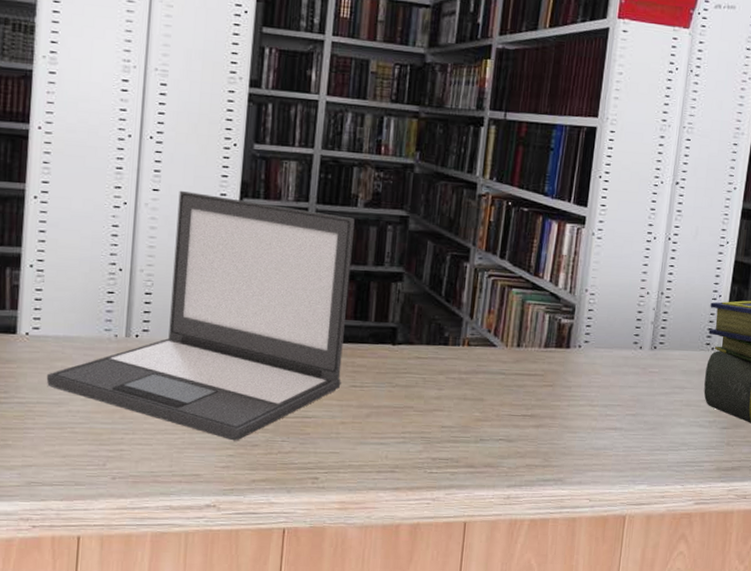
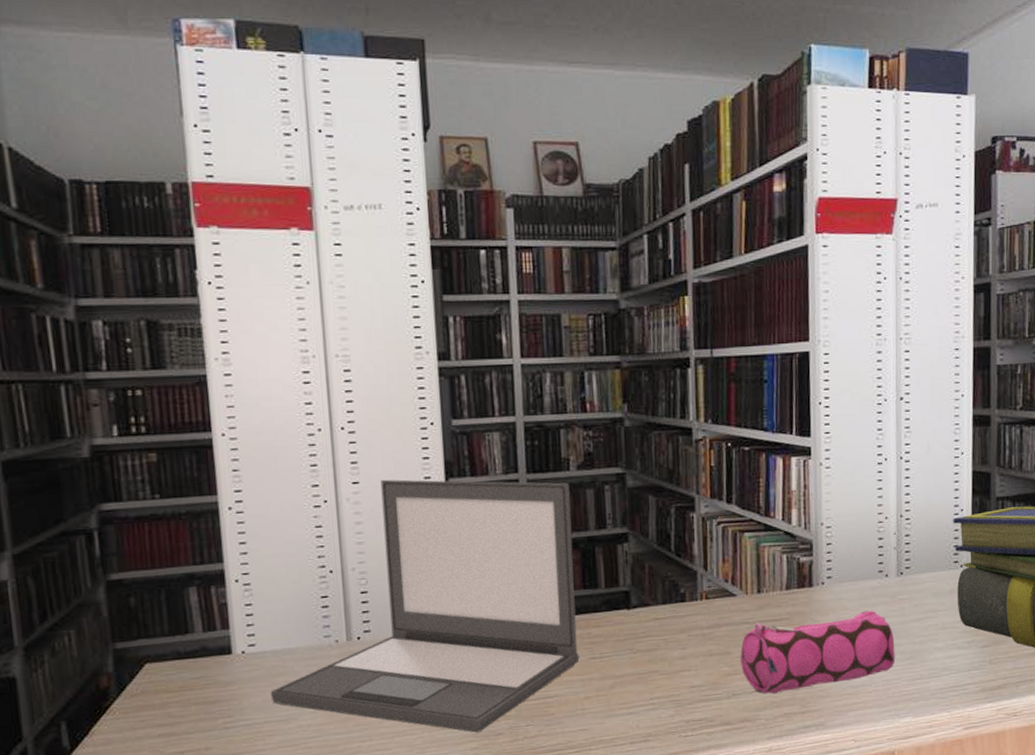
pencil case: none [492,374,640,444] -> present [740,610,896,694]

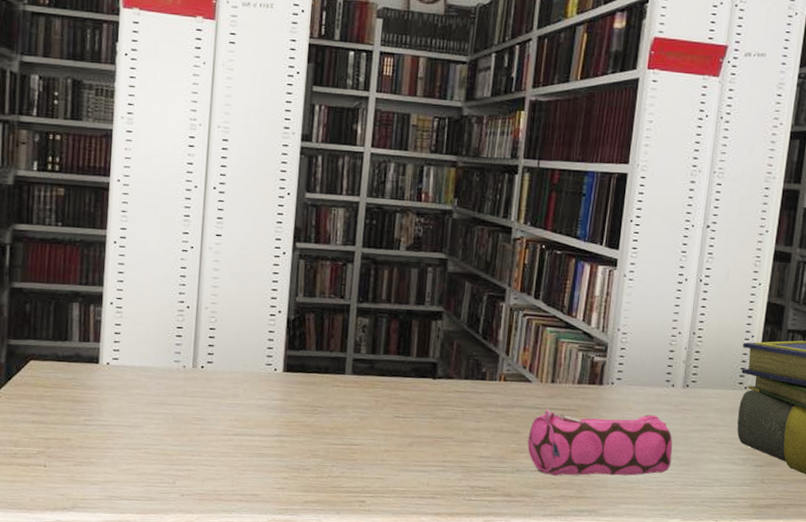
laptop: present [270,479,580,733] -> none [124,235,397,465]

